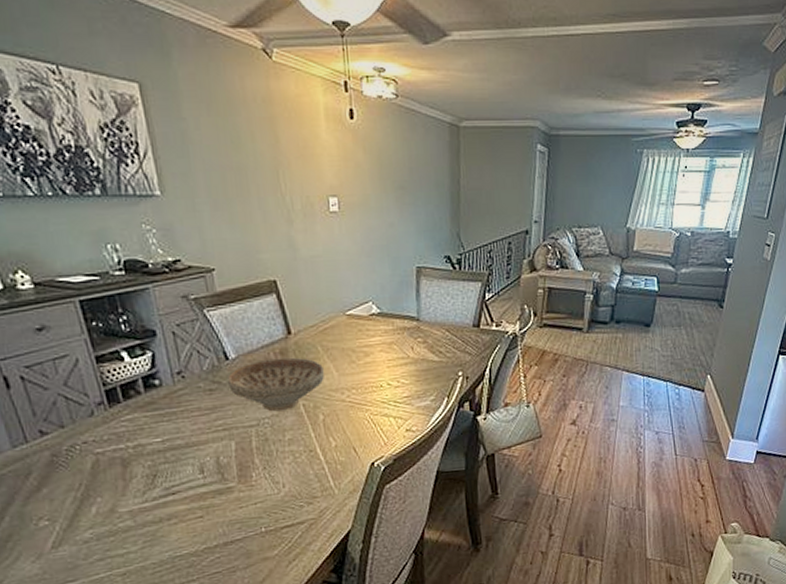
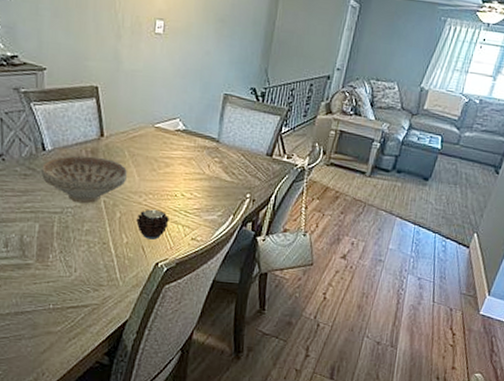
candle: none [342,404,379,439] -> present [136,209,169,240]

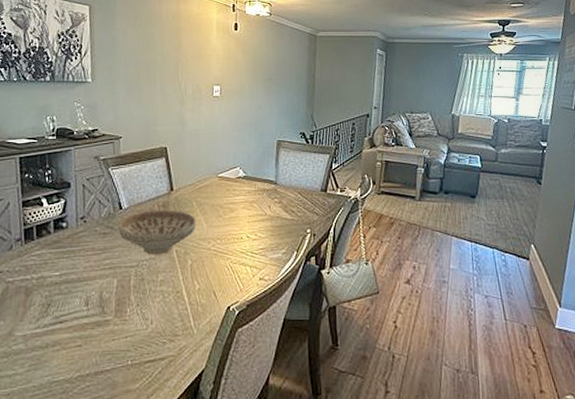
candle: present [136,209,169,240] -> none [207,253,237,283]

